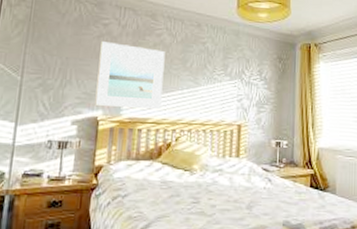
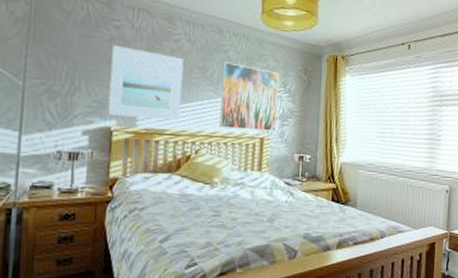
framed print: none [198,53,255,118] -> present [219,62,279,132]

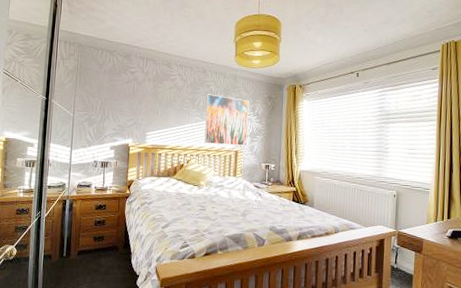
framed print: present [107,46,184,120] -> none [126,86,178,138]

